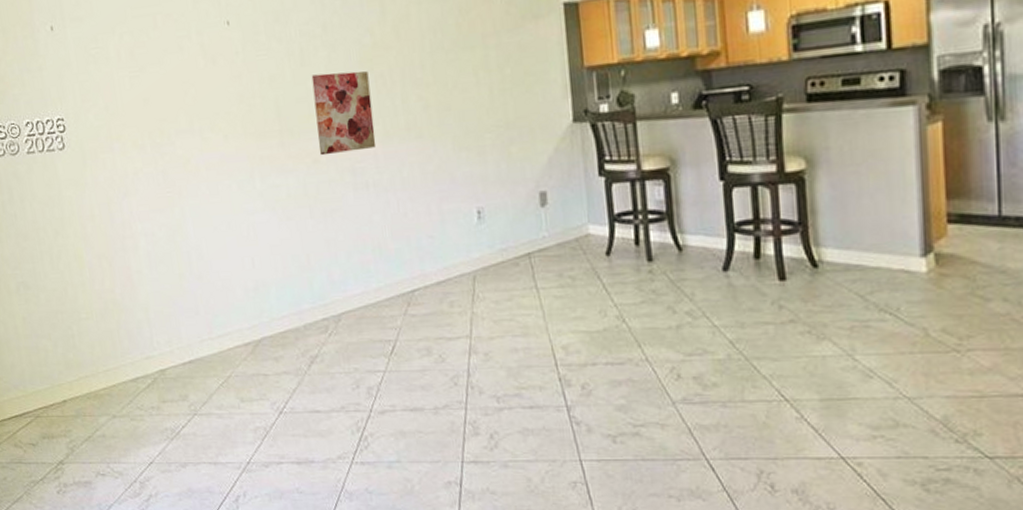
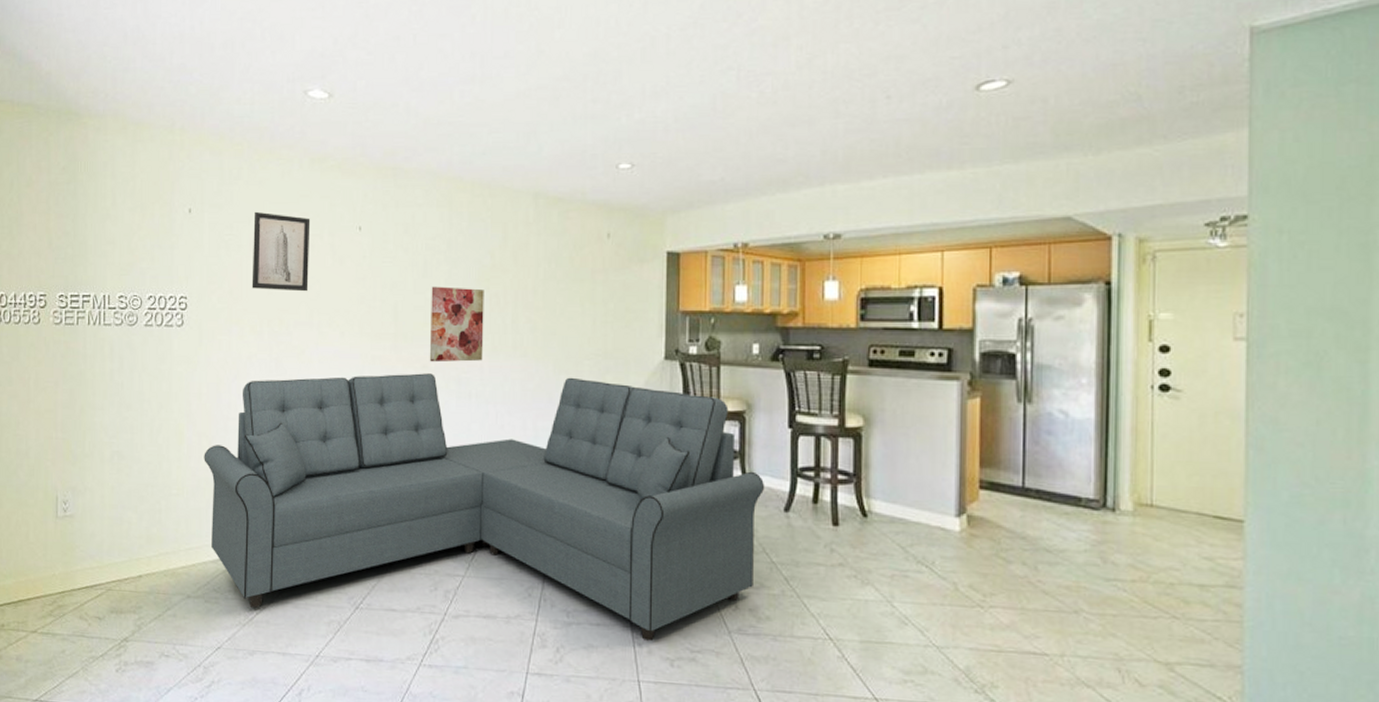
sofa: none [106,153,698,421] -> present [204,373,764,641]
wall art: none [117,19,185,102] -> present [251,211,311,292]

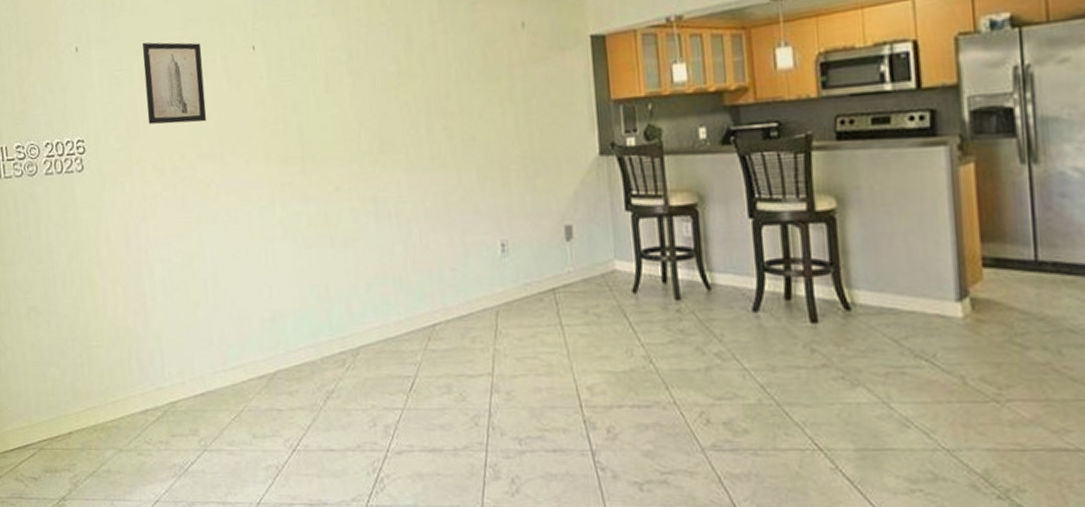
sofa: present [204,373,764,641] -> none [119,184,727,464]
wall art: present [429,286,484,363] -> none [335,99,400,184]

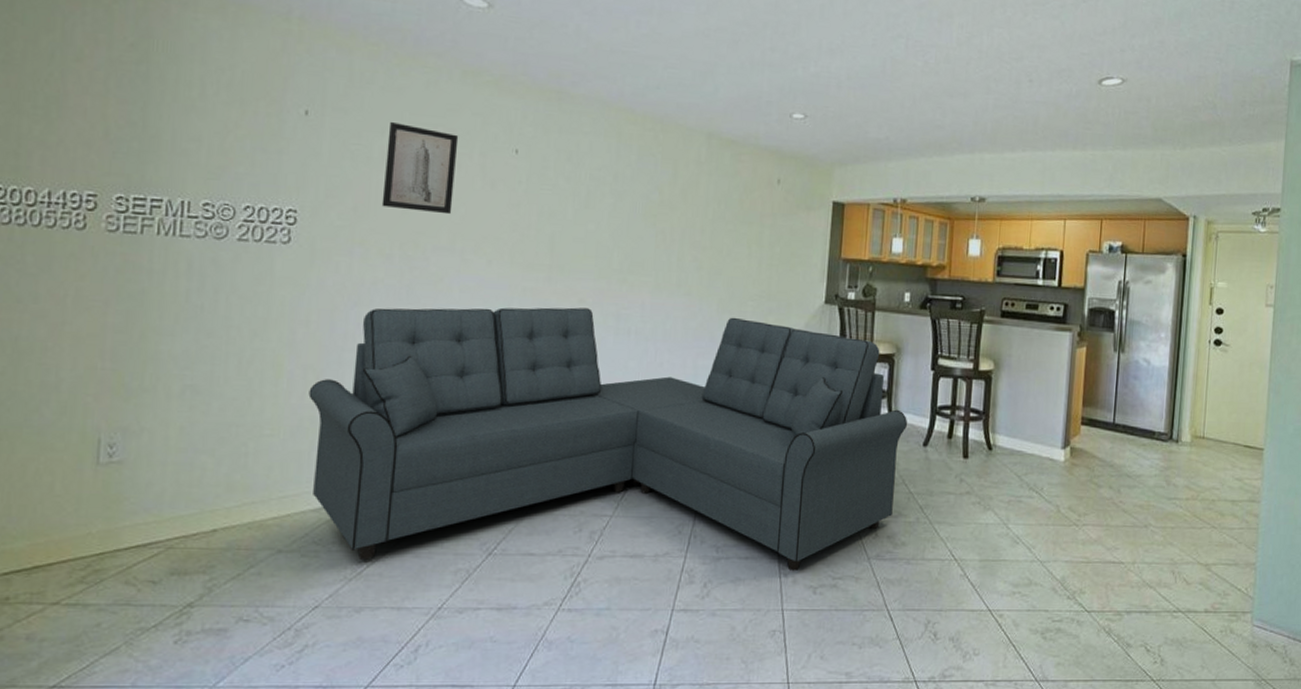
sofa: none [119,184,727,464] -> present [308,307,907,571]

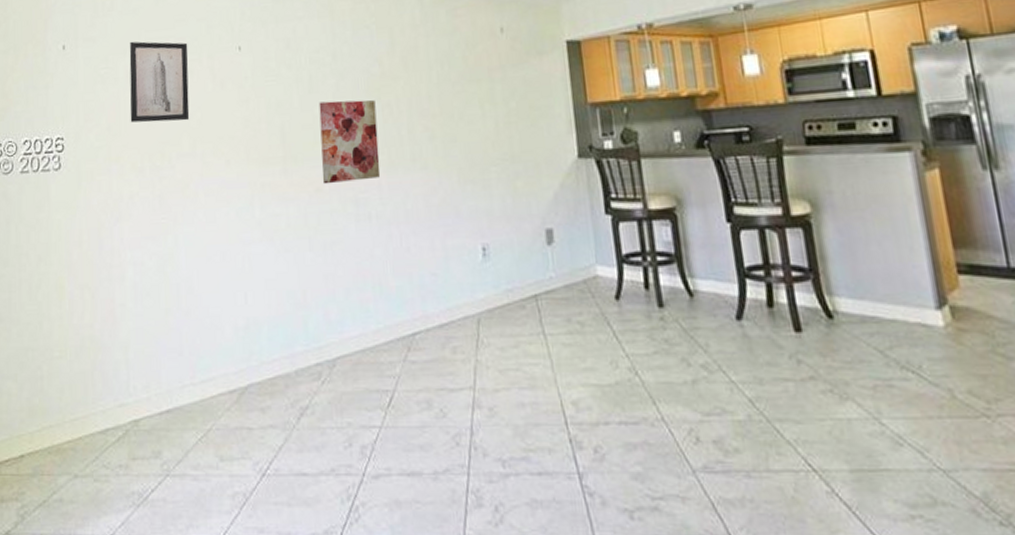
sofa: present [308,307,907,571] -> none [87,187,714,489]
wall art: none [586,218,650,298] -> present [318,100,381,185]

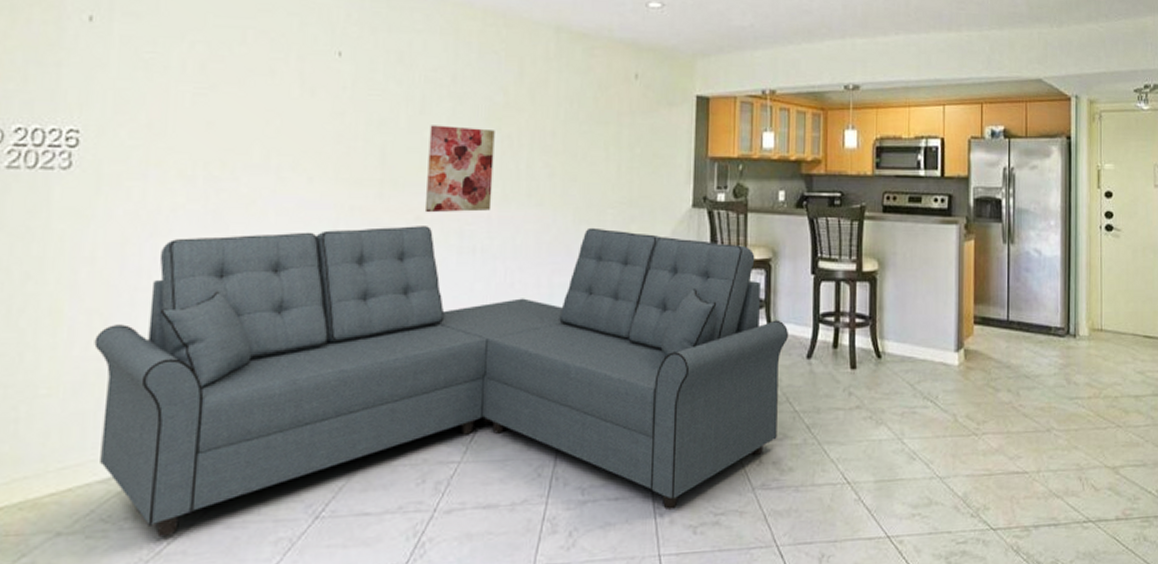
sofa: none [87,187,714,489] -> present [94,226,788,536]
wall art: present [129,41,190,123] -> none [181,25,272,128]

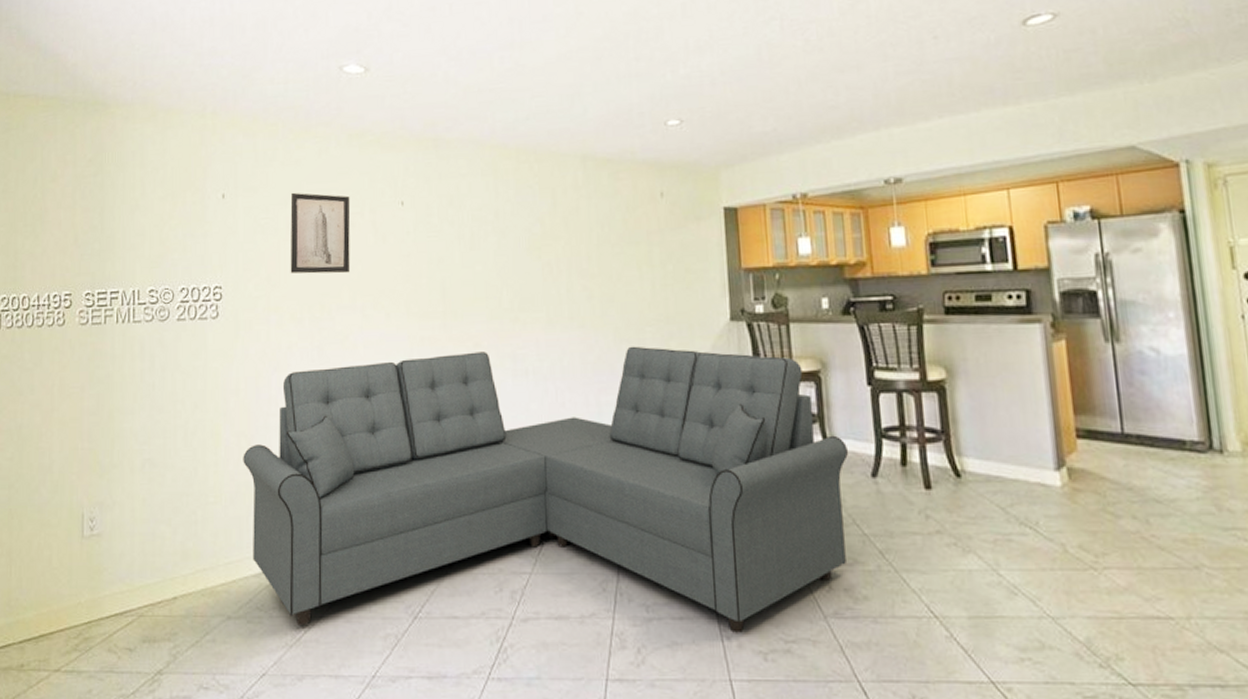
wall art: none [181,25,272,128] -> present [290,192,351,274]
wall art: present [424,125,495,213] -> none [480,258,539,340]

